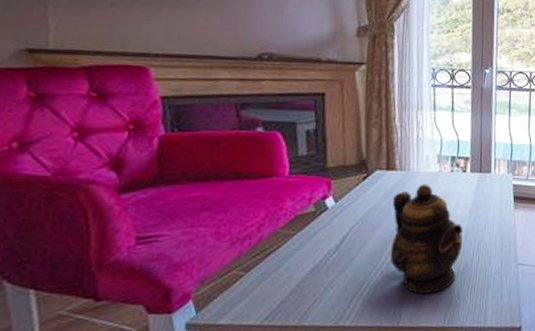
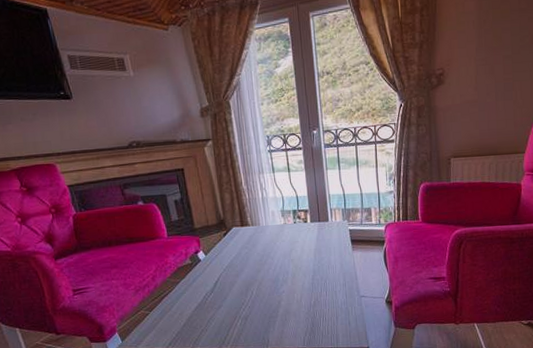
teapot: present [390,184,463,294] -> none [250,235,312,324]

